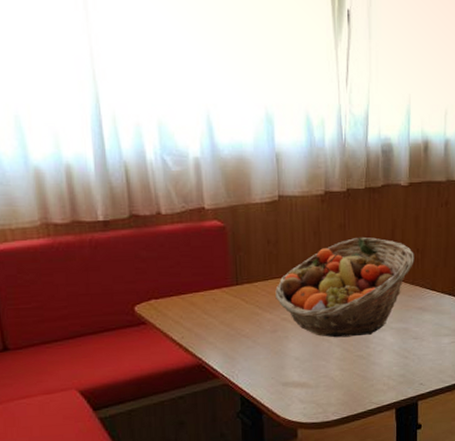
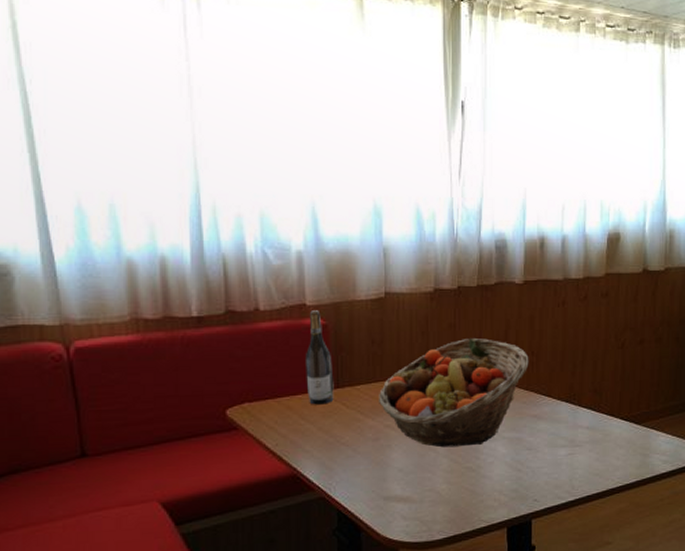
wine bottle: none [206,213,234,301] -> present [306,310,334,405]

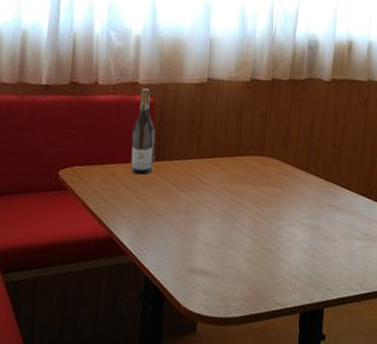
fruit basket: present [379,338,529,448] -> none [192,127,331,229]

